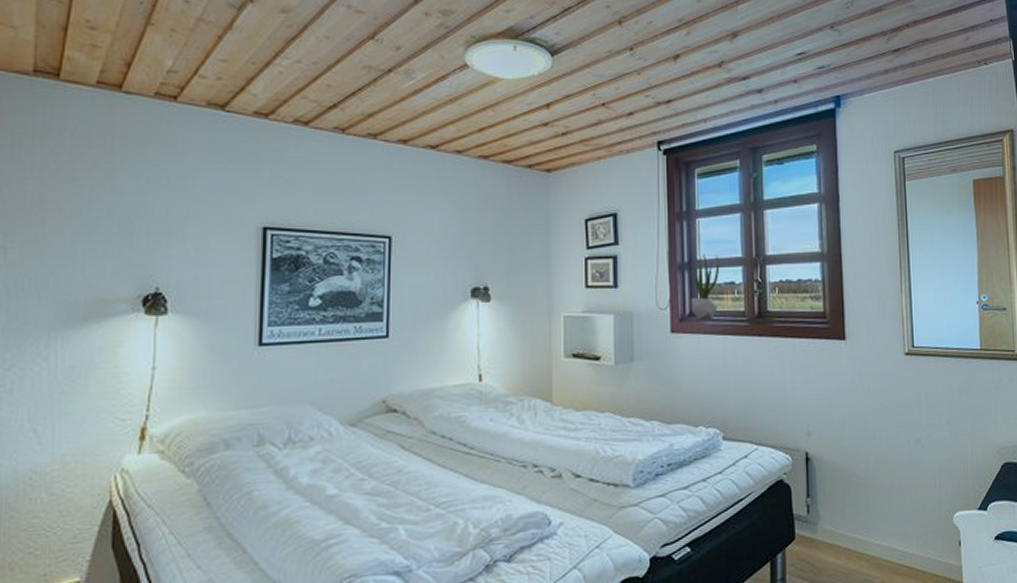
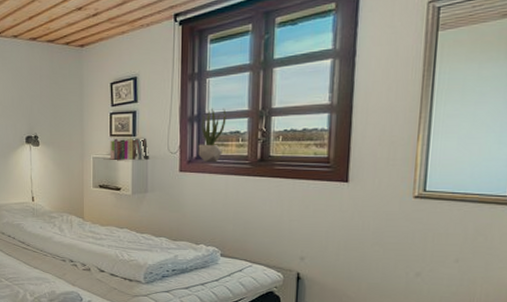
books: none [585,290,636,320] -> present [110,138,150,161]

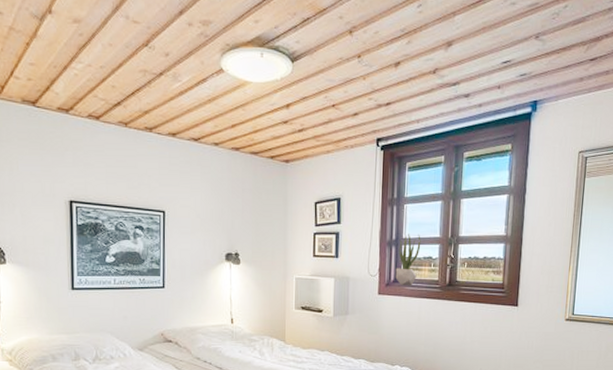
books: present [110,138,150,161] -> none [312,259,351,283]

